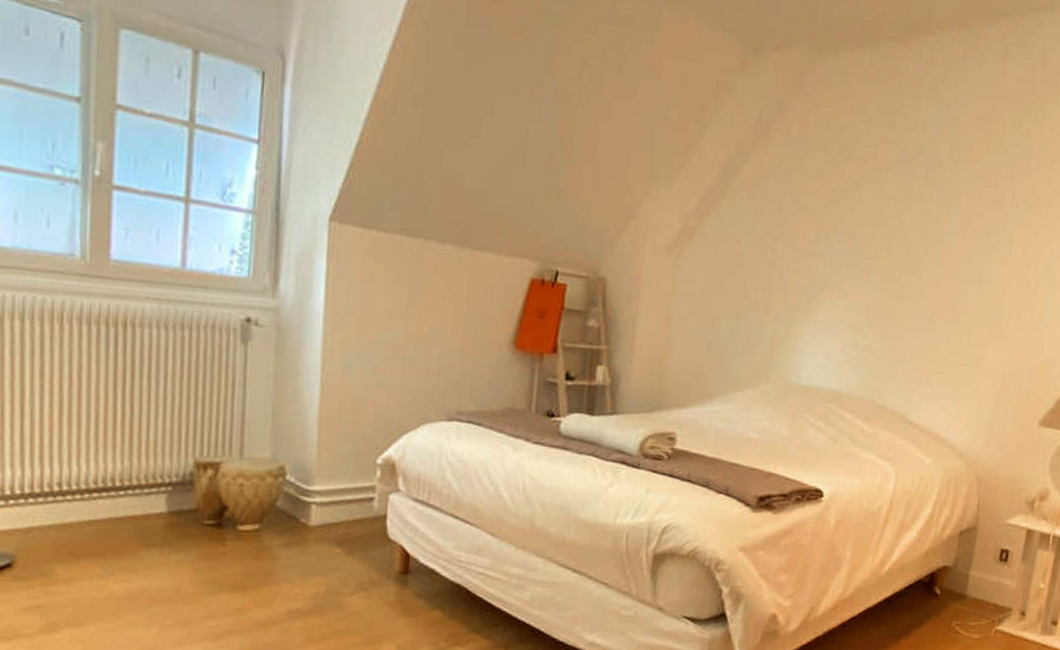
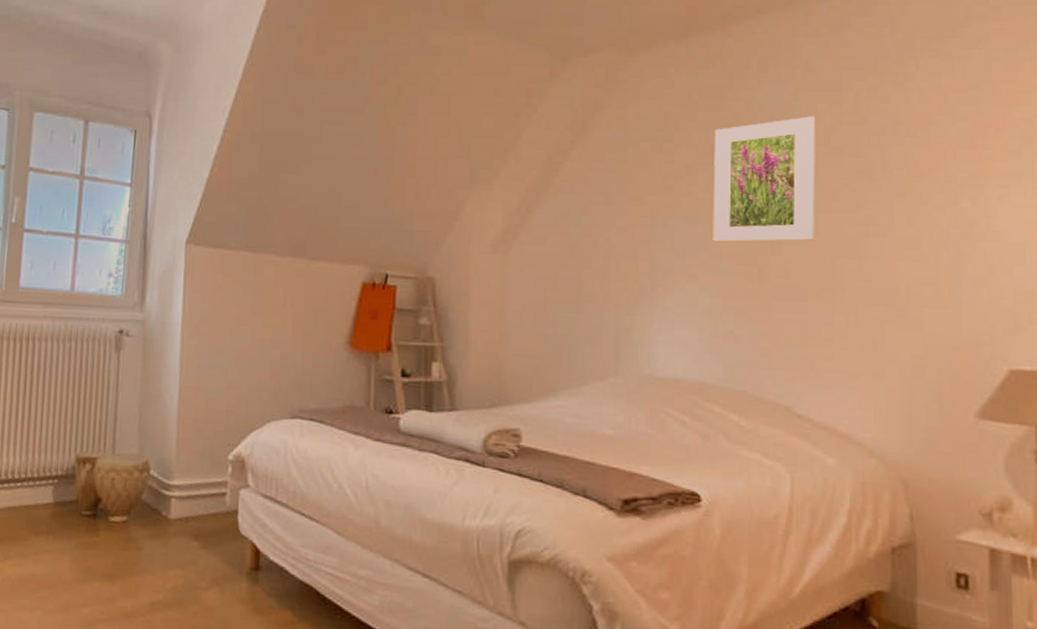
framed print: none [866,142,969,264] -> present [713,116,816,243]

